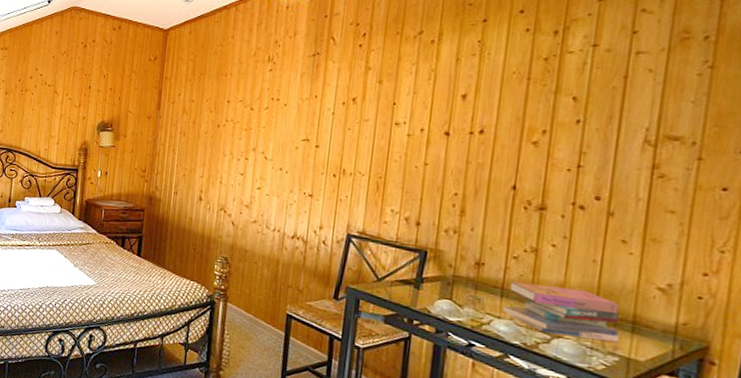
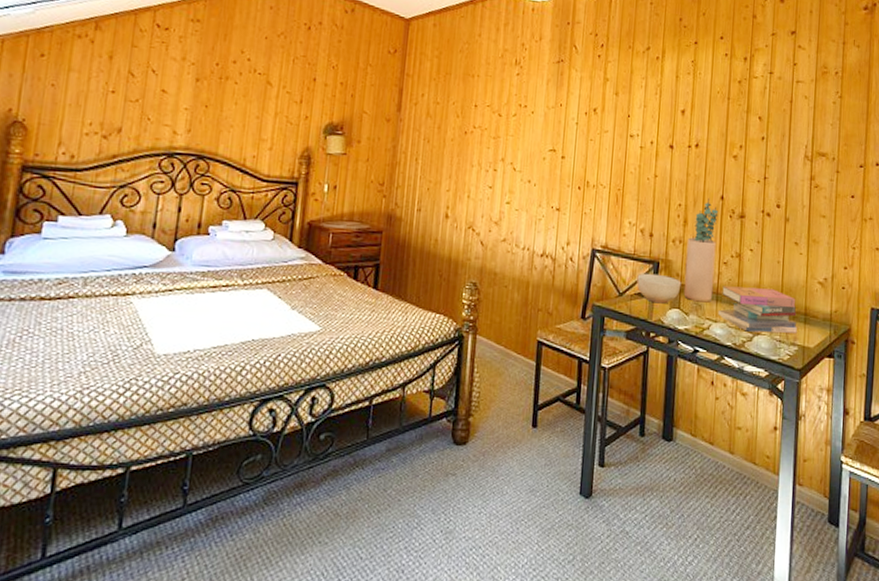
bowl: none [398,261,455,294] -> present [636,273,682,304]
vase: none [457,188,508,297] -> present [683,199,719,303]

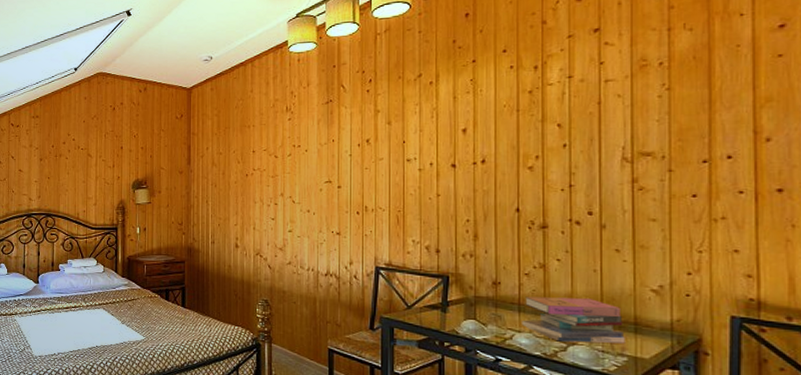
bowl: present [636,273,682,304] -> none [424,287,476,315]
vase: present [683,199,719,303] -> none [479,212,514,313]

